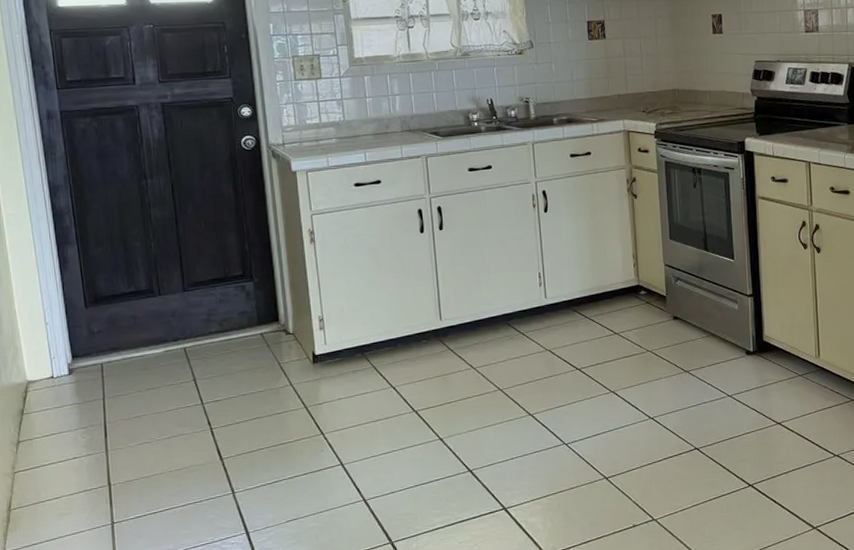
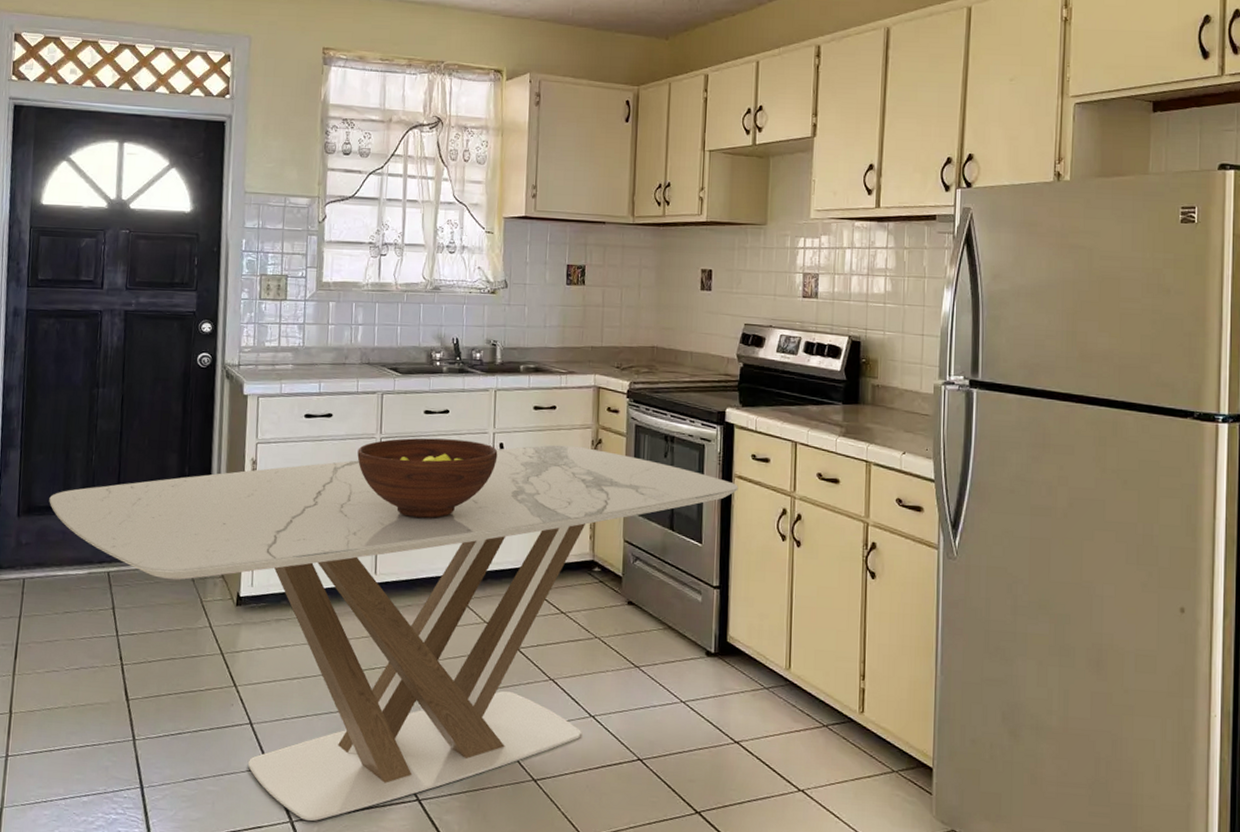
dining table: none [114,186,762,540] -> present [49,444,738,822]
fruit bowl: none [409,191,542,266] -> present [357,438,498,519]

